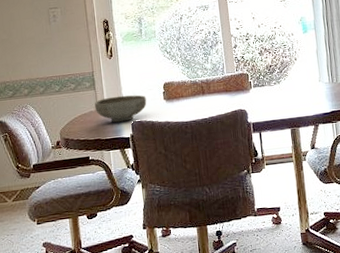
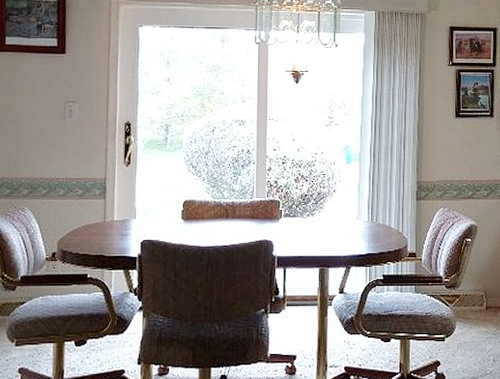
bowl: present [94,95,147,123] -> none [101,209,162,239]

